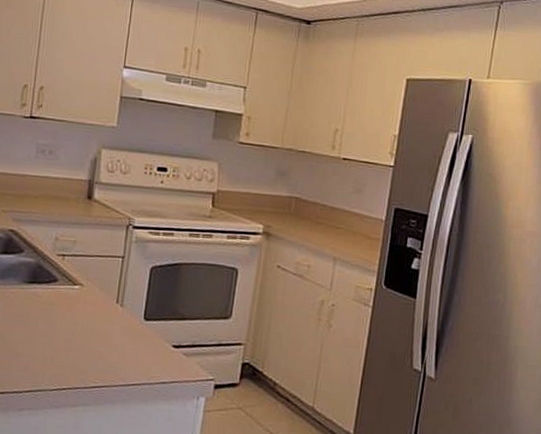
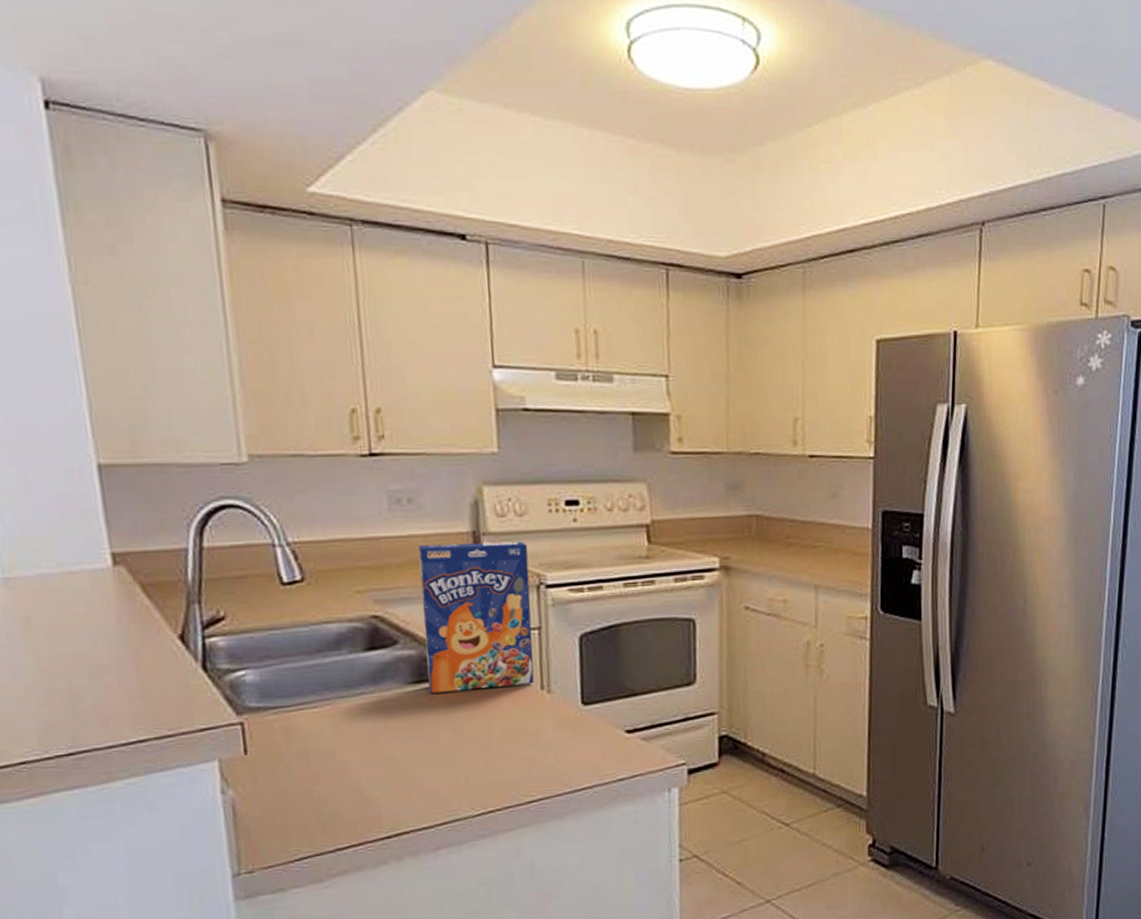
cereal box: none [38,184,126,298] -> present [418,541,534,693]

